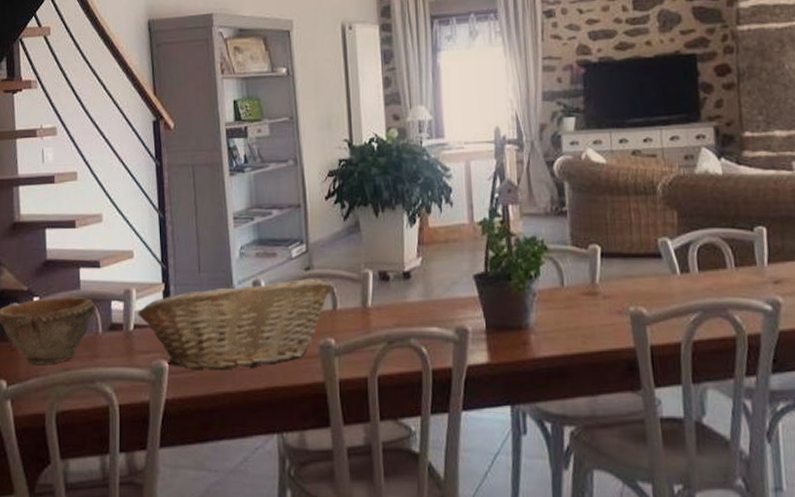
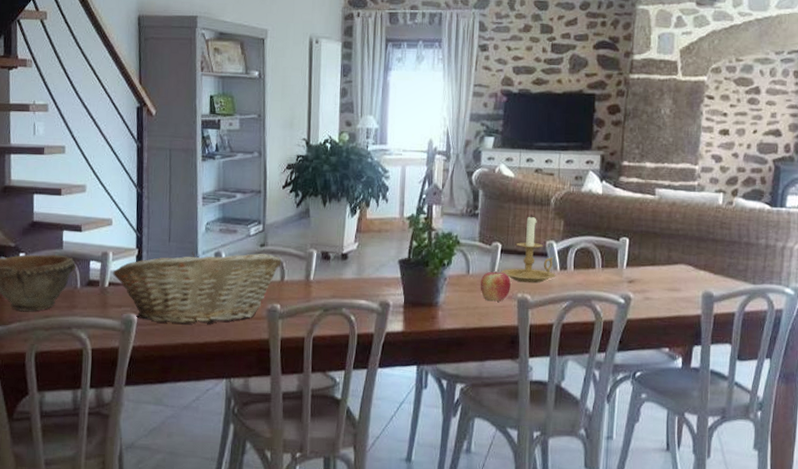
apple: none [579,279,619,319] -> present [480,270,511,302]
candle holder: none [604,207,677,293] -> present [501,215,556,283]

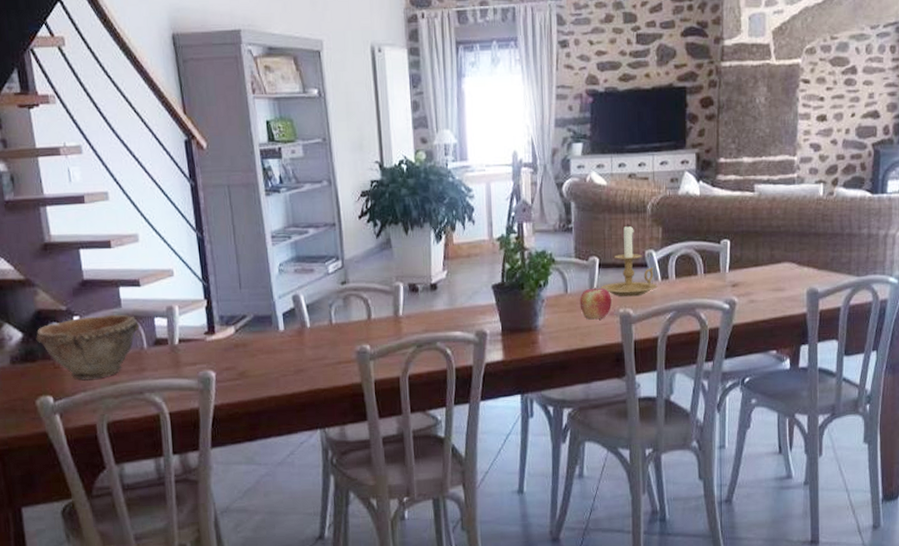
fruit basket: present [113,251,282,324] -> none [181,291,366,377]

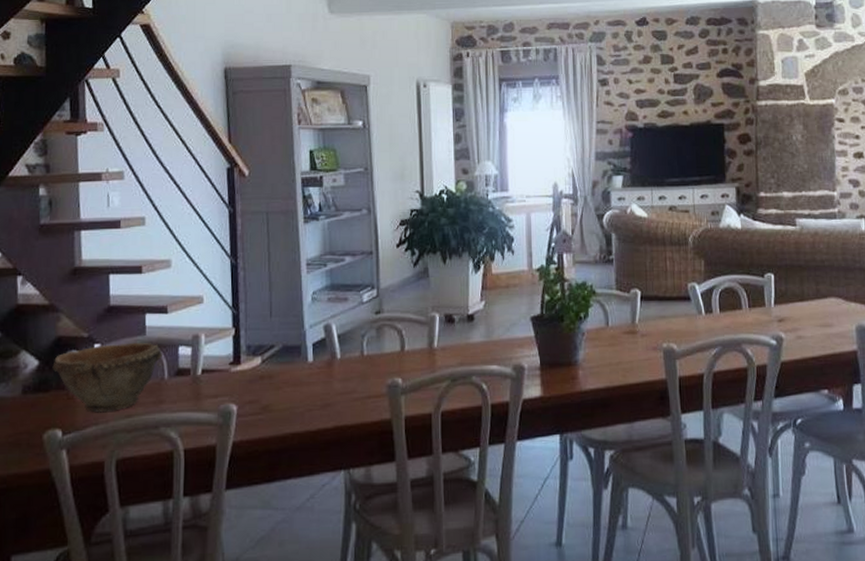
apple: present [579,286,611,320] -> none [621,320,654,355]
candle holder: present [600,224,658,297] -> none [642,256,702,331]

